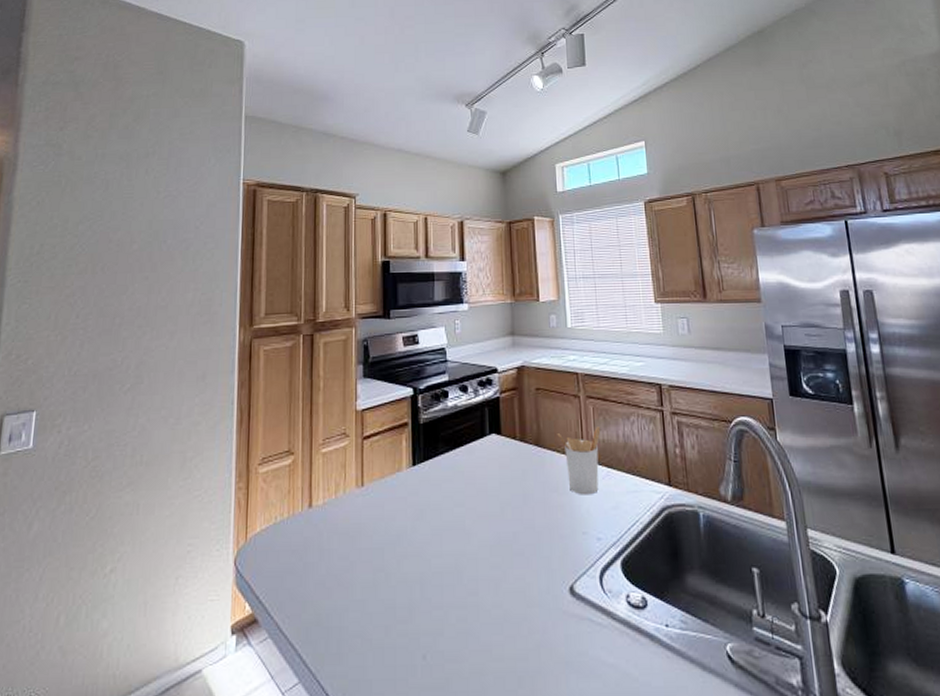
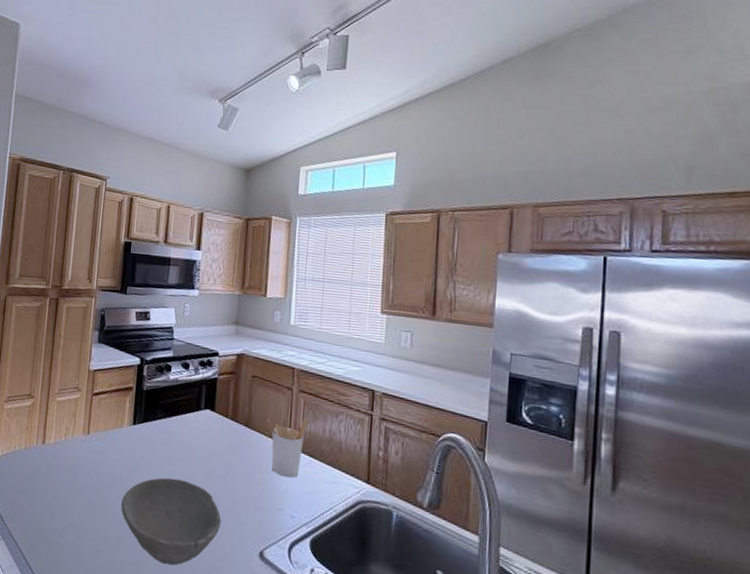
bowl: none [408,520,524,625] -> present [120,477,221,566]

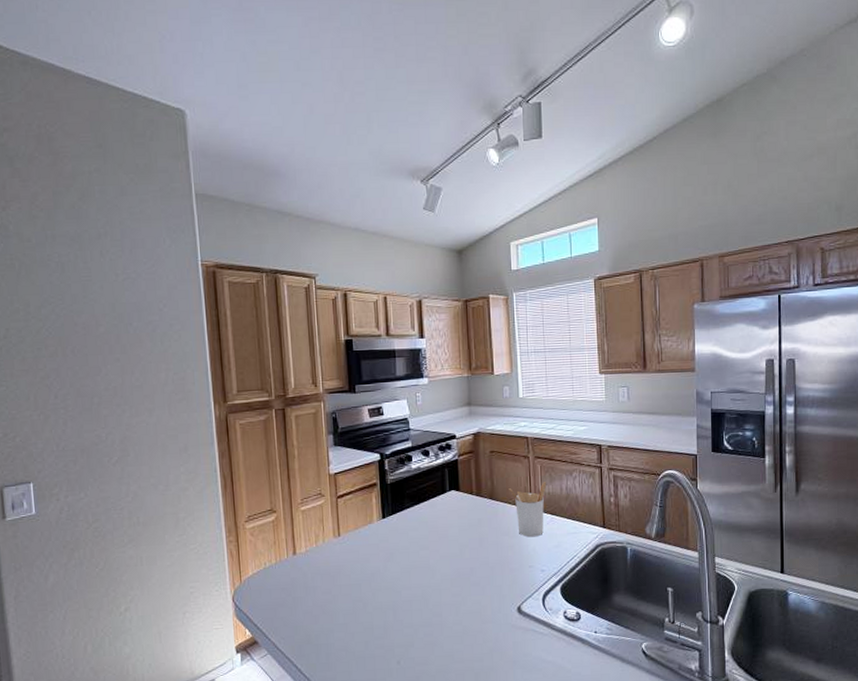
bowl: present [120,477,221,566] -> none [382,559,480,638]

